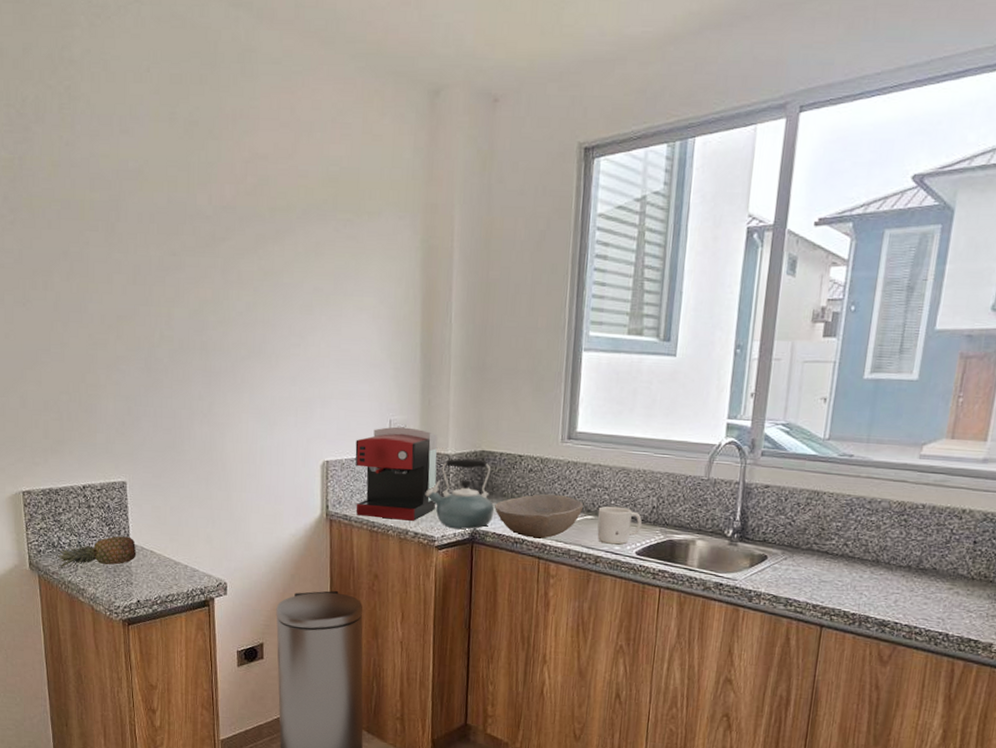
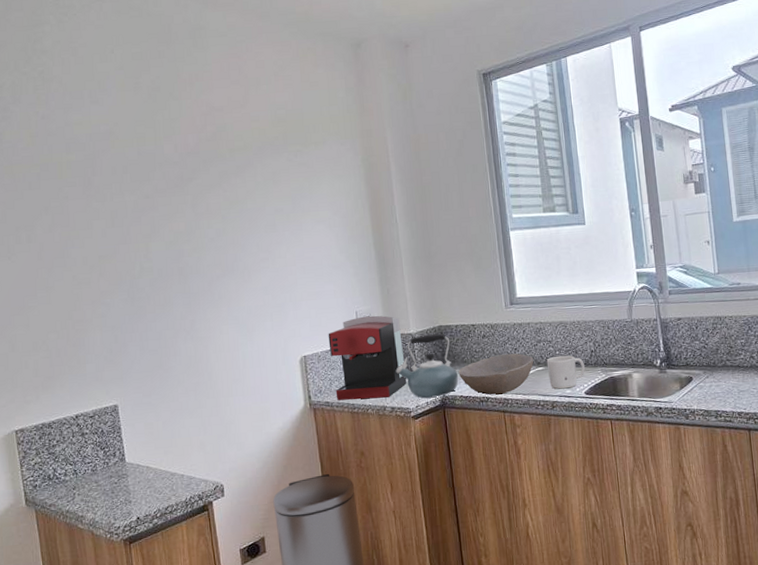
fruit: present [58,536,137,569] -> none [55,456,133,501]

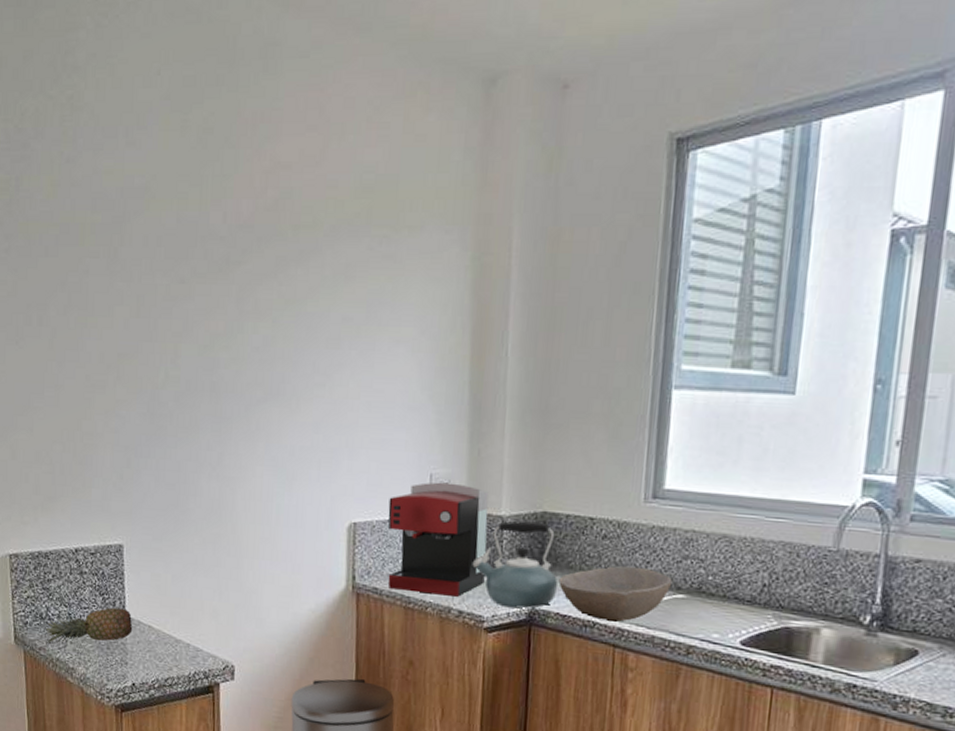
fruit: none [55,456,133,501] -> present [46,607,133,644]
mug: present [546,355,585,389] -> none [689,582,749,632]

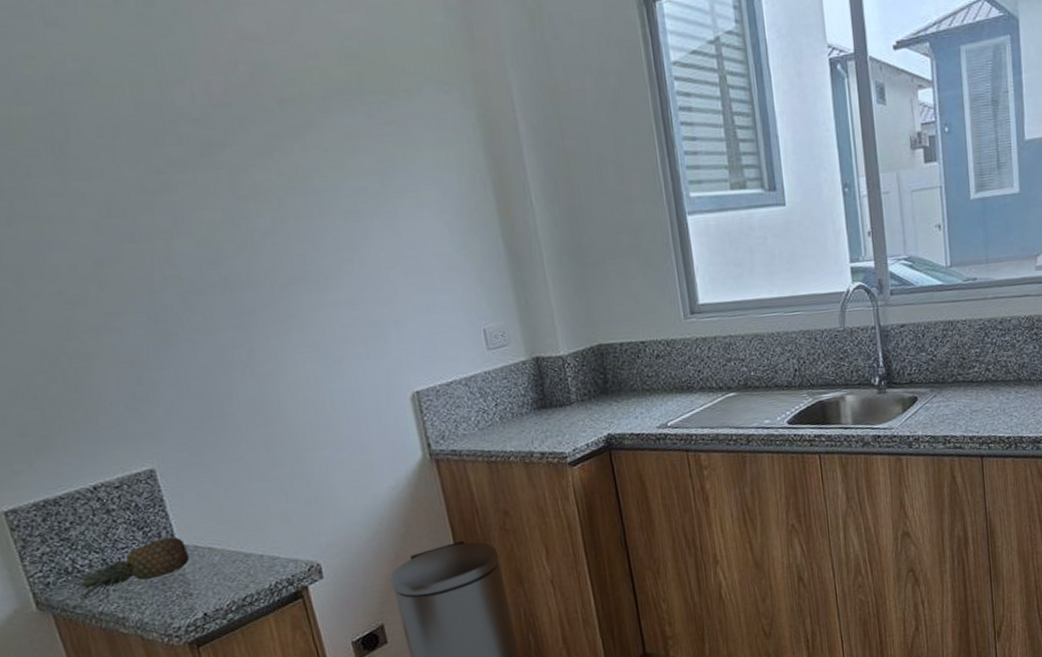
coffee maker: present [388,482,489,597] -> none [447,333,559,448]
kettle: present [472,520,559,609] -> none [543,354,628,439]
bowl: present [558,565,673,622] -> none [626,376,723,431]

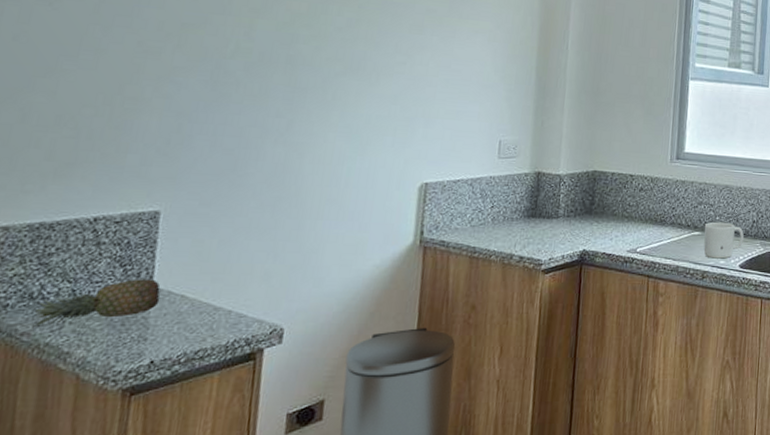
mug: none [739,376,787,420] -> present [703,221,744,259]

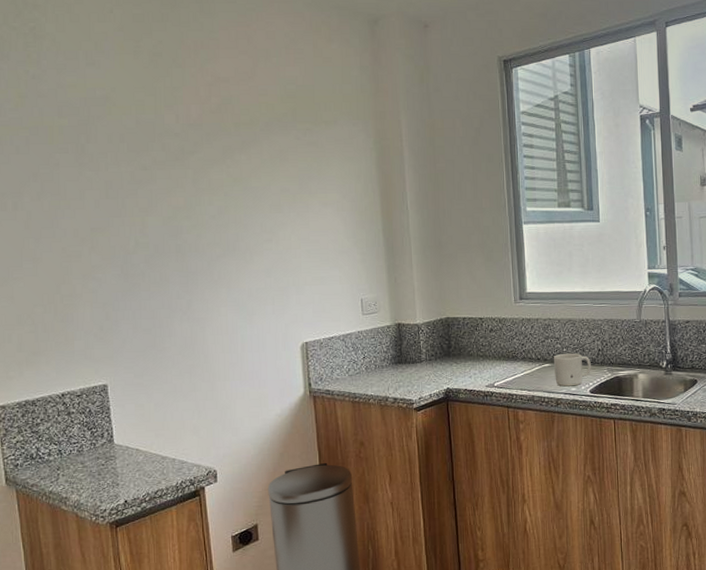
fruit: present [32,279,162,328] -> none [37,438,122,481]

